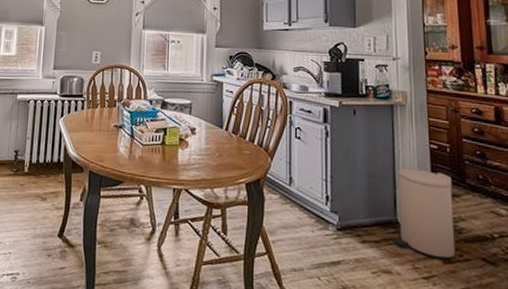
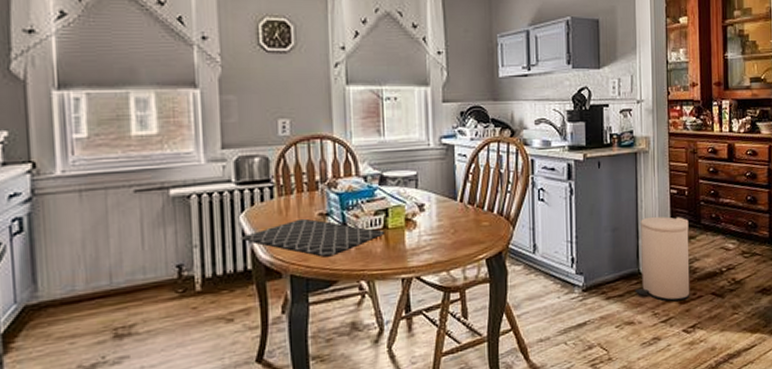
placemat: none [58,127,162,161] -> present [241,218,384,257]

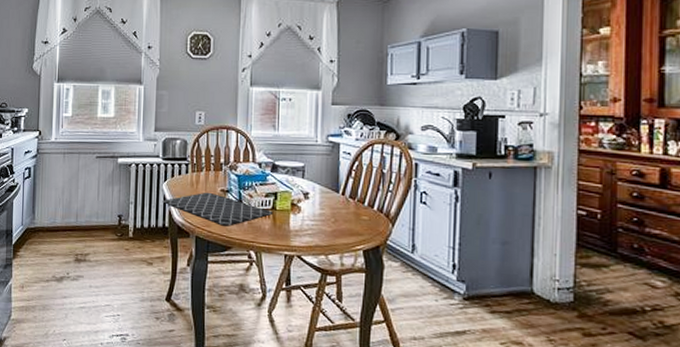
pedal bin: present [634,216,690,302] -> none [525,235,600,333]

